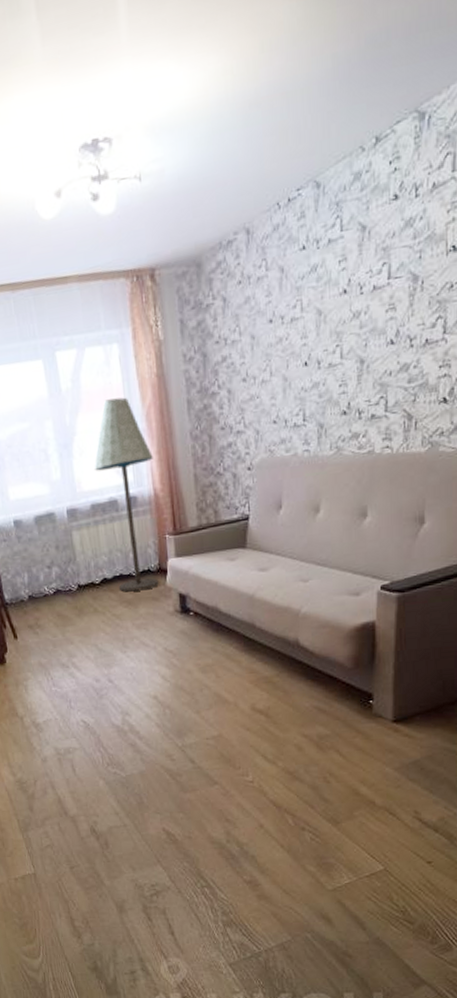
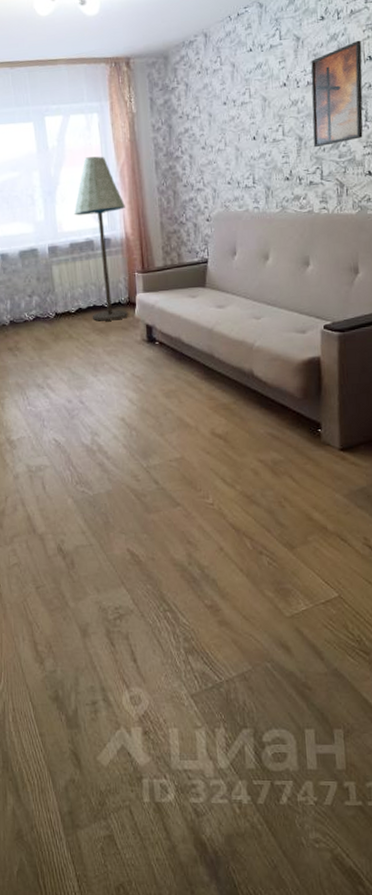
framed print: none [377,224,444,372] -> present [311,40,363,148]

